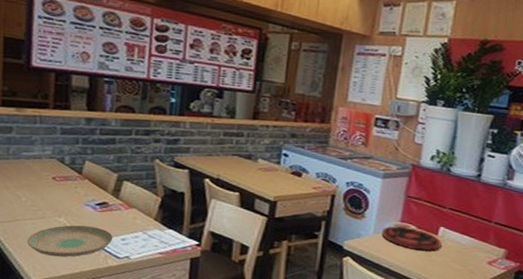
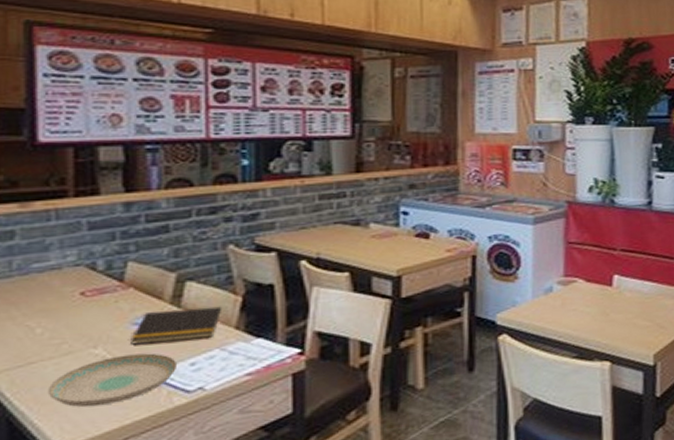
notepad: none [83,199,147,223] -> present [131,306,222,345]
plate: present [381,225,442,251] -> none [542,281,619,310]

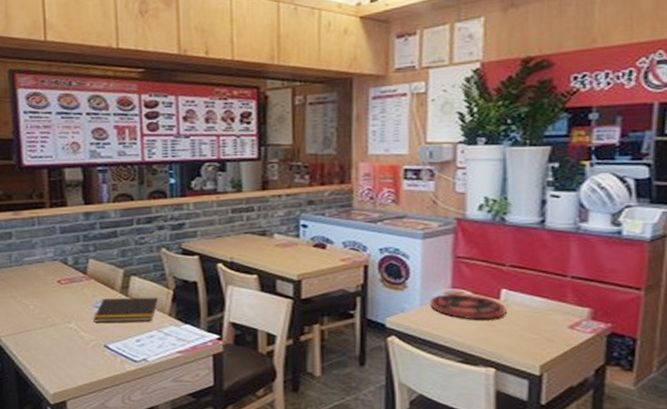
plate: present [47,353,178,407] -> none [40,330,128,366]
plate: none [542,281,619,310] -> present [430,292,506,320]

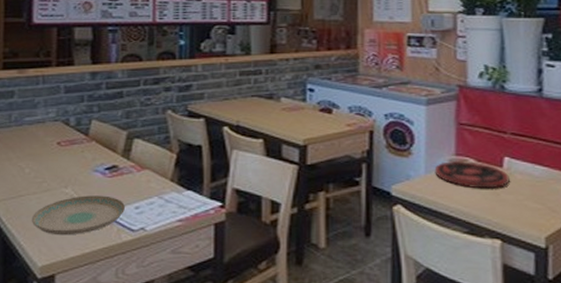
plate: none [40,330,128,366] -> present [31,195,126,236]
notepad: present [93,297,159,323] -> none [92,161,161,188]

